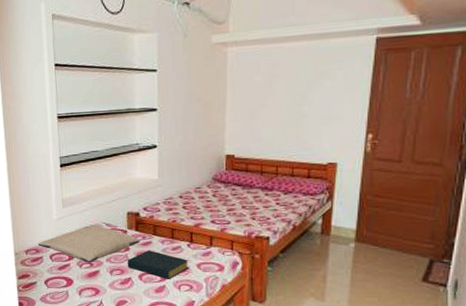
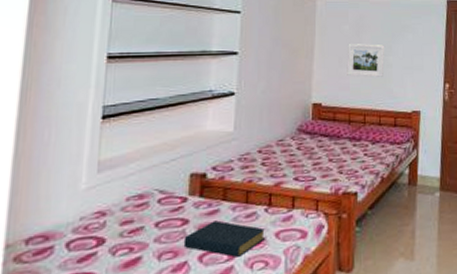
pillow: present [38,225,140,263] -> none [49,193,204,248]
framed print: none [259,94,300,129] -> present [347,44,385,77]

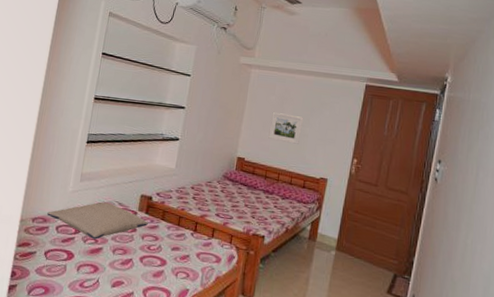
pillow: none [49,193,204,248] -> present [47,202,148,240]
hardback book: present [183,220,265,257] -> none [131,233,189,265]

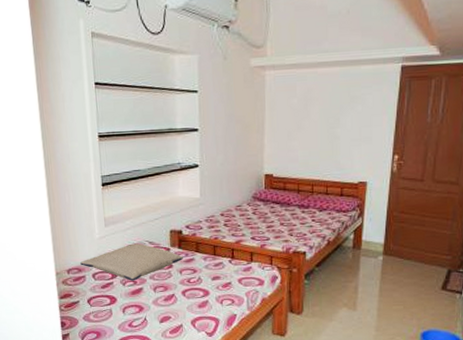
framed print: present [268,112,304,144] -> none [295,117,333,150]

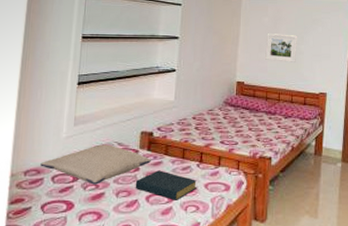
hardback book: none [170,267,230,295] -> present [135,170,197,200]
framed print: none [295,117,333,150] -> present [265,34,298,62]

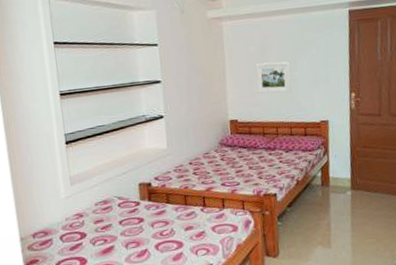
pillow: present [40,144,151,185] -> none [46,199,154,240]
hardback book: present [135,170,197,200] -> none [142,218,204,246]

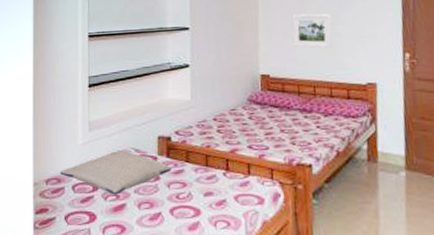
pillow: none [46,199,154,240] -> present [60,151,172,195]

